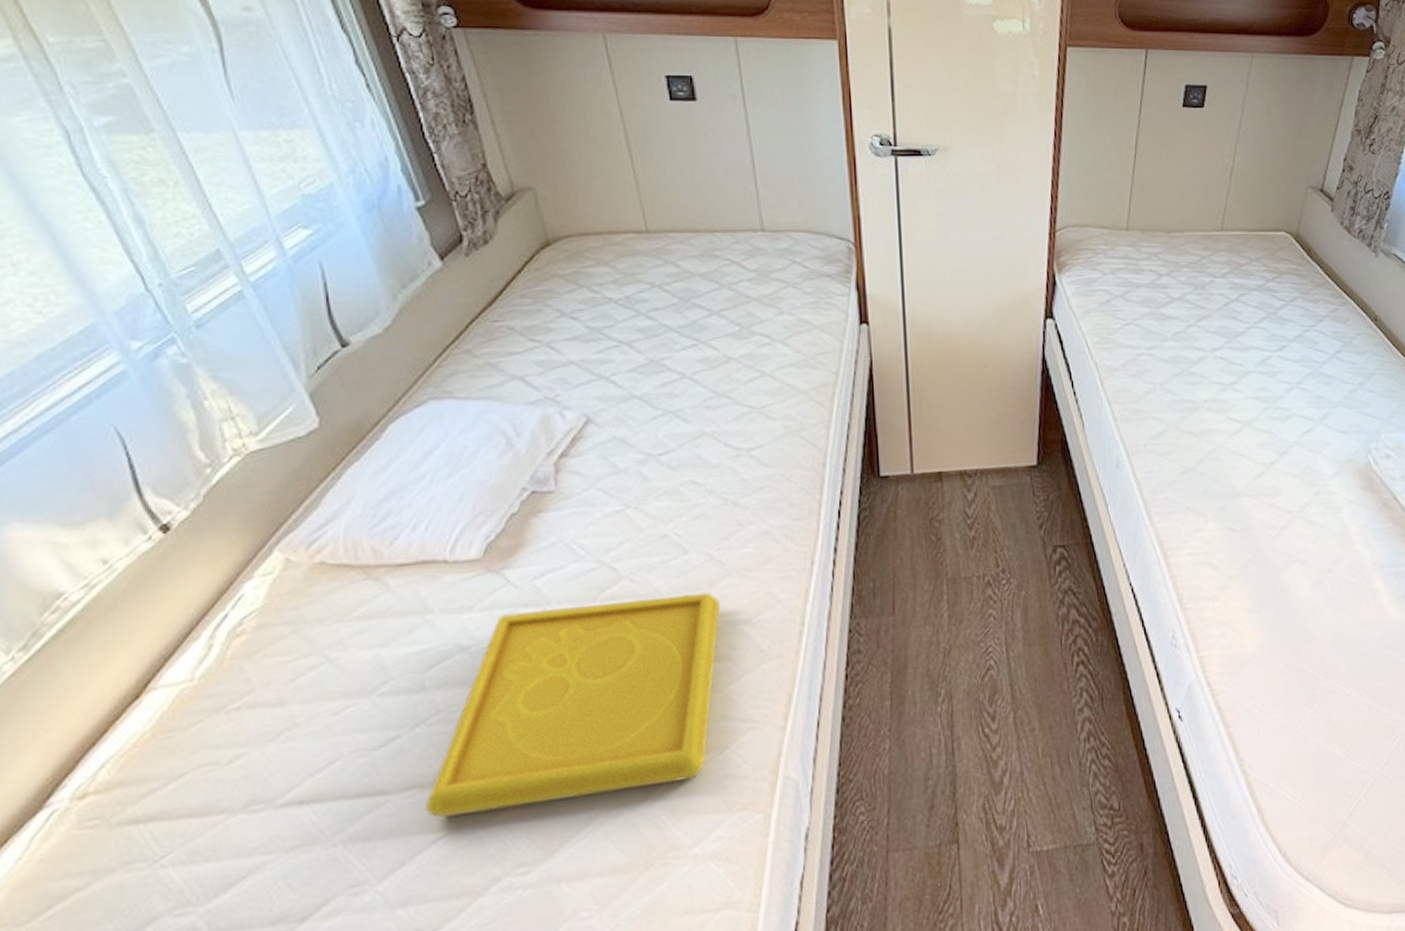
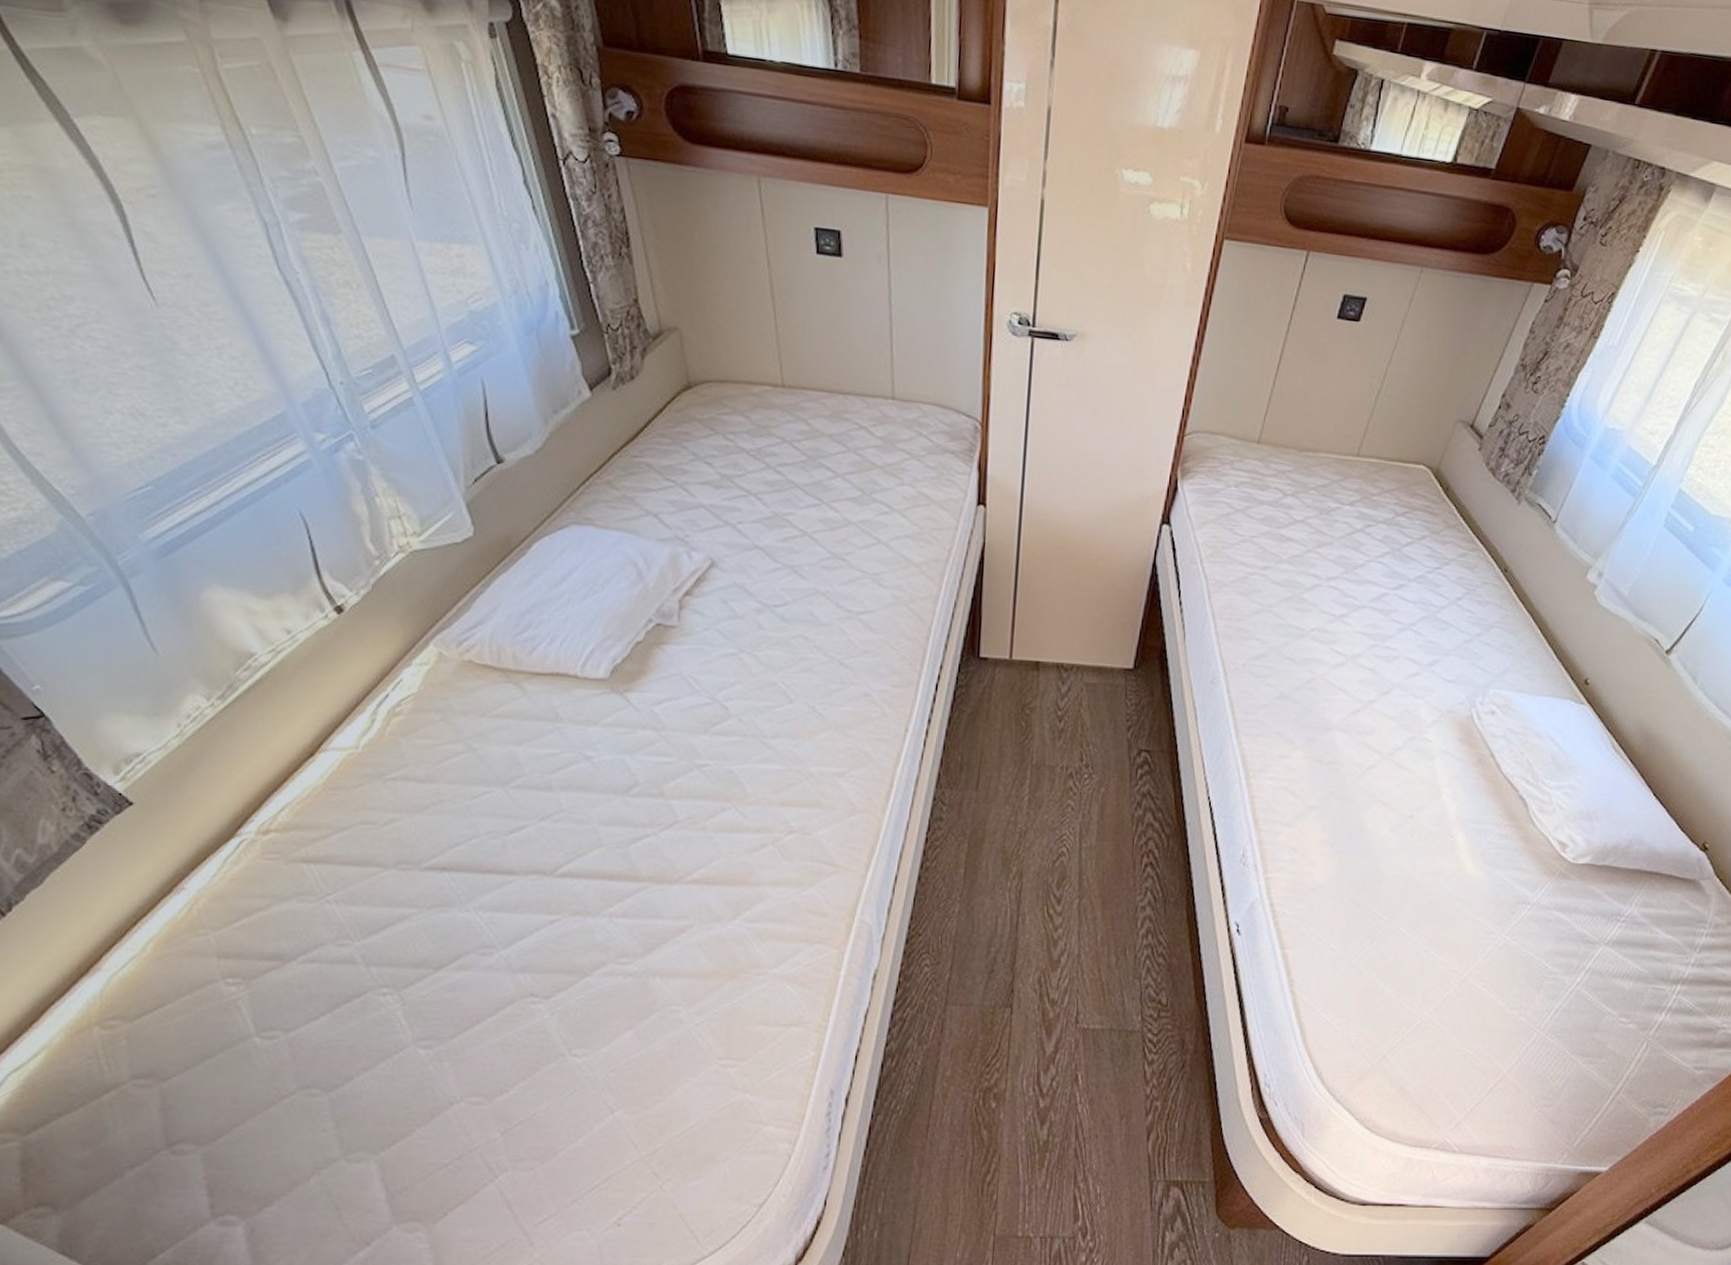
serving tray: present [426,592,720,818] -> none [546,732,818,909]

